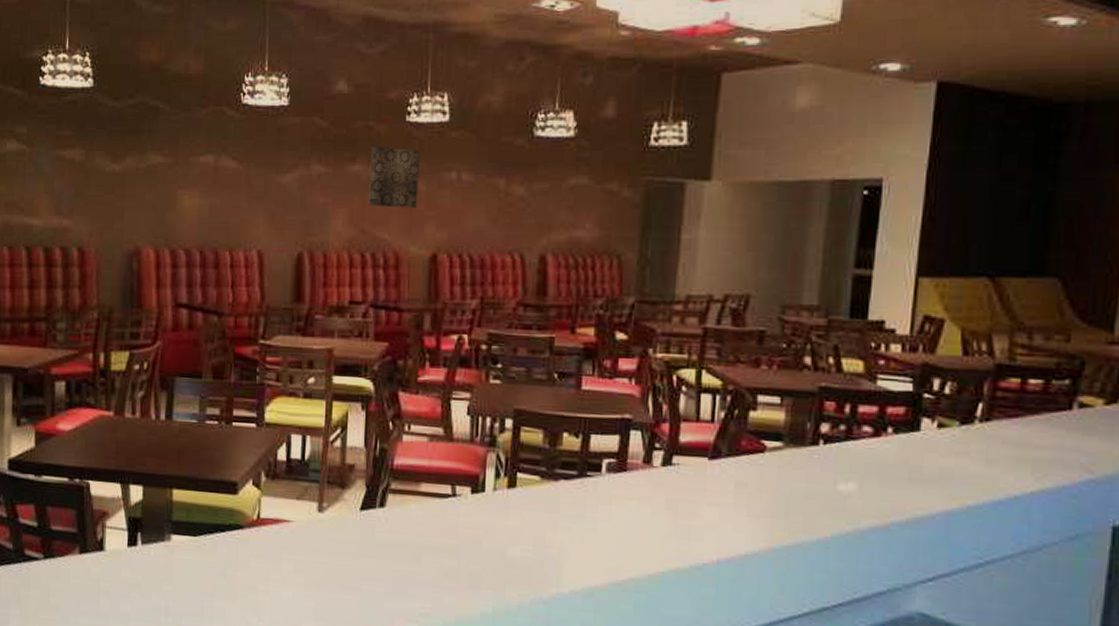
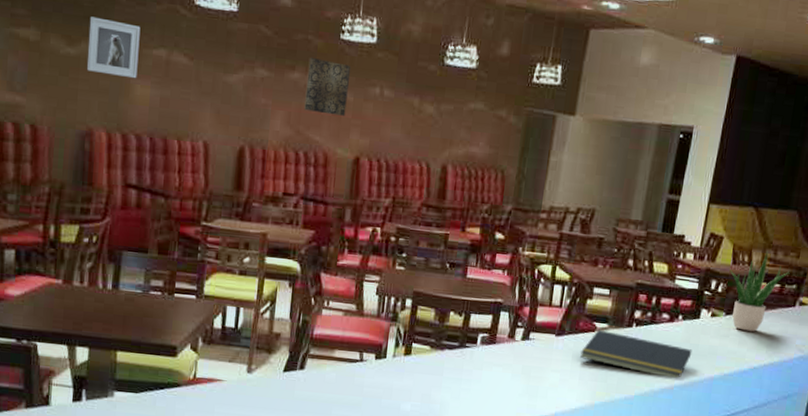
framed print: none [132,129,186,190] -> present [87,16,141,79]
notepad: none [746,449,914,513] -> present [580,329,693,378]
potted plant: none [958,335,1057,447] -> present [728,251,790,332]

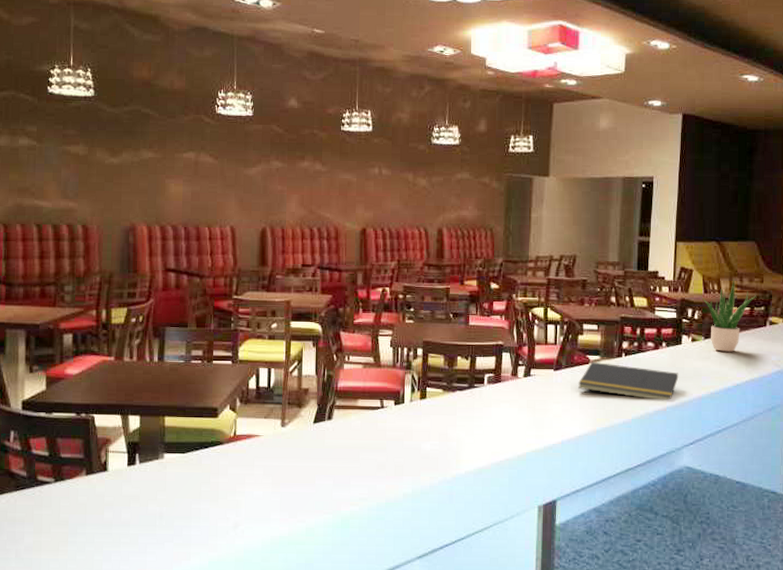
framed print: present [87,16,141,79] -> none [128,131,172,179]
wall art: present [304,58,351,116] -> none [315,148,353,194]

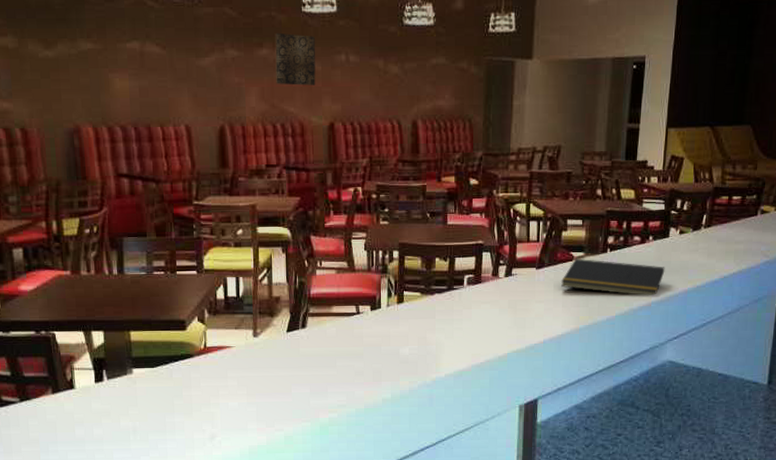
wall art: none [315,148,353,194] -> present [275,33,316,85]
potted plant: present [701,279,757,352] -> none [691,166,749,243]

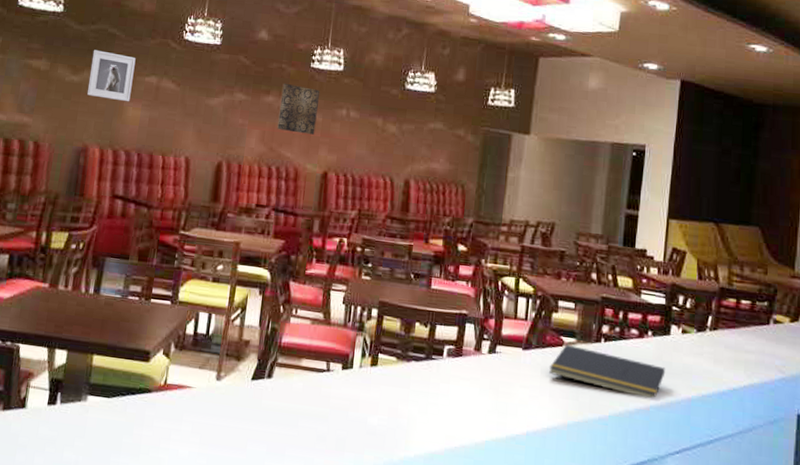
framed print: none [62,18,115,73] -> present [87,50,136,102]

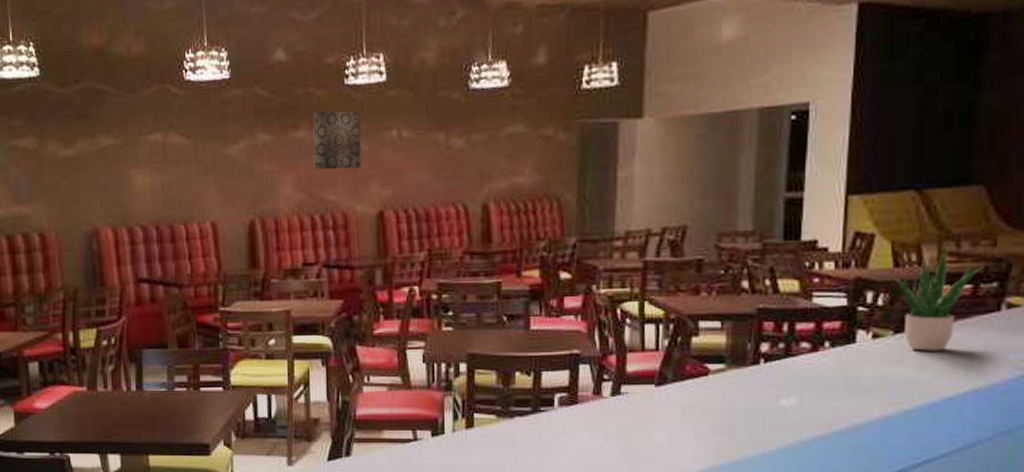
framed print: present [87,50,136,102] -> none [82,113,136,170]
notepad: present [549,344,666,398] -> none [693,372,851,422]
potted plant: none [695,266,759,350] -> present [889,243,985,351]

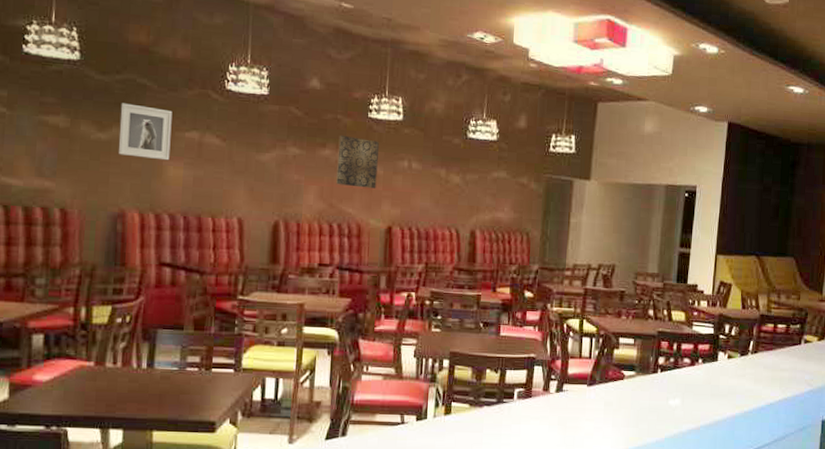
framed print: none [82,113,136,170] -> present [118,103,173,161]
potted plant: present [889,243,985,351] -> none [739,295,793,370]

